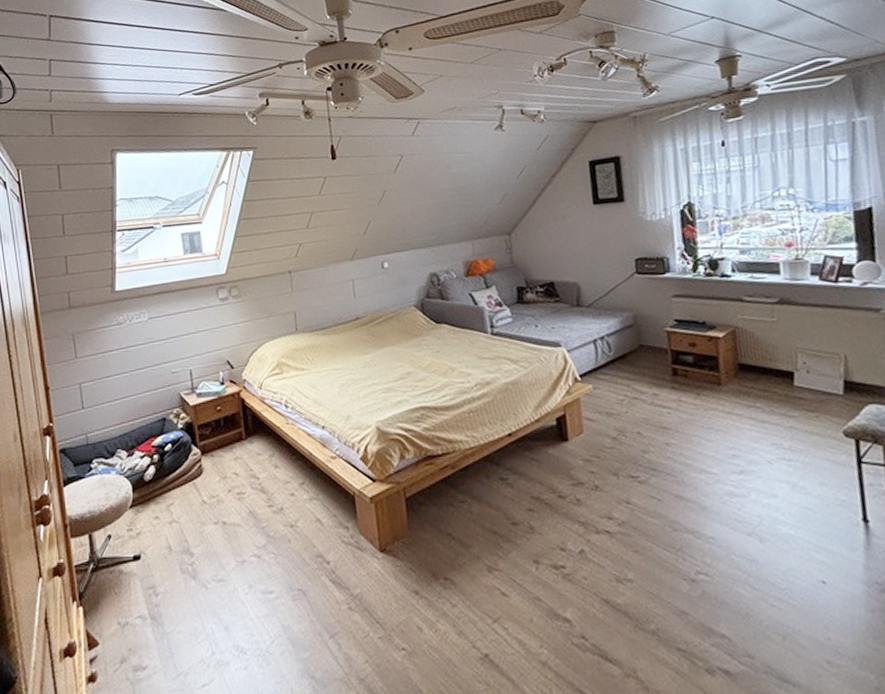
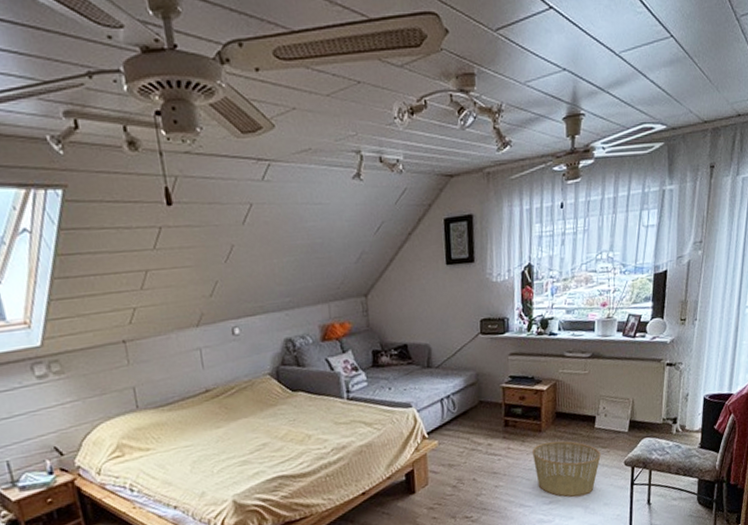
basket: none [710,397,808,470] -> present [531,441,601,497]

